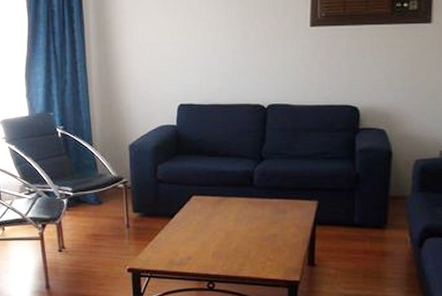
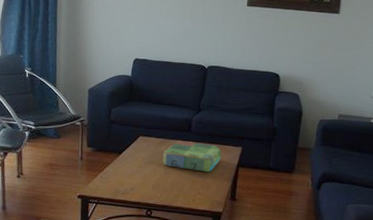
board game: none [221,198,292,234] -> present [162,141,221,172]

